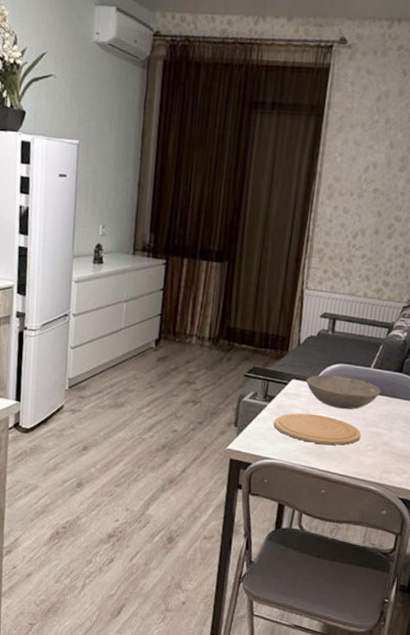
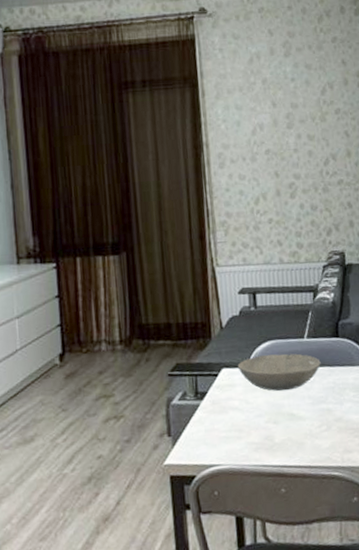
plate: present [274,413,361,445] -> none [211,402,311,437]

